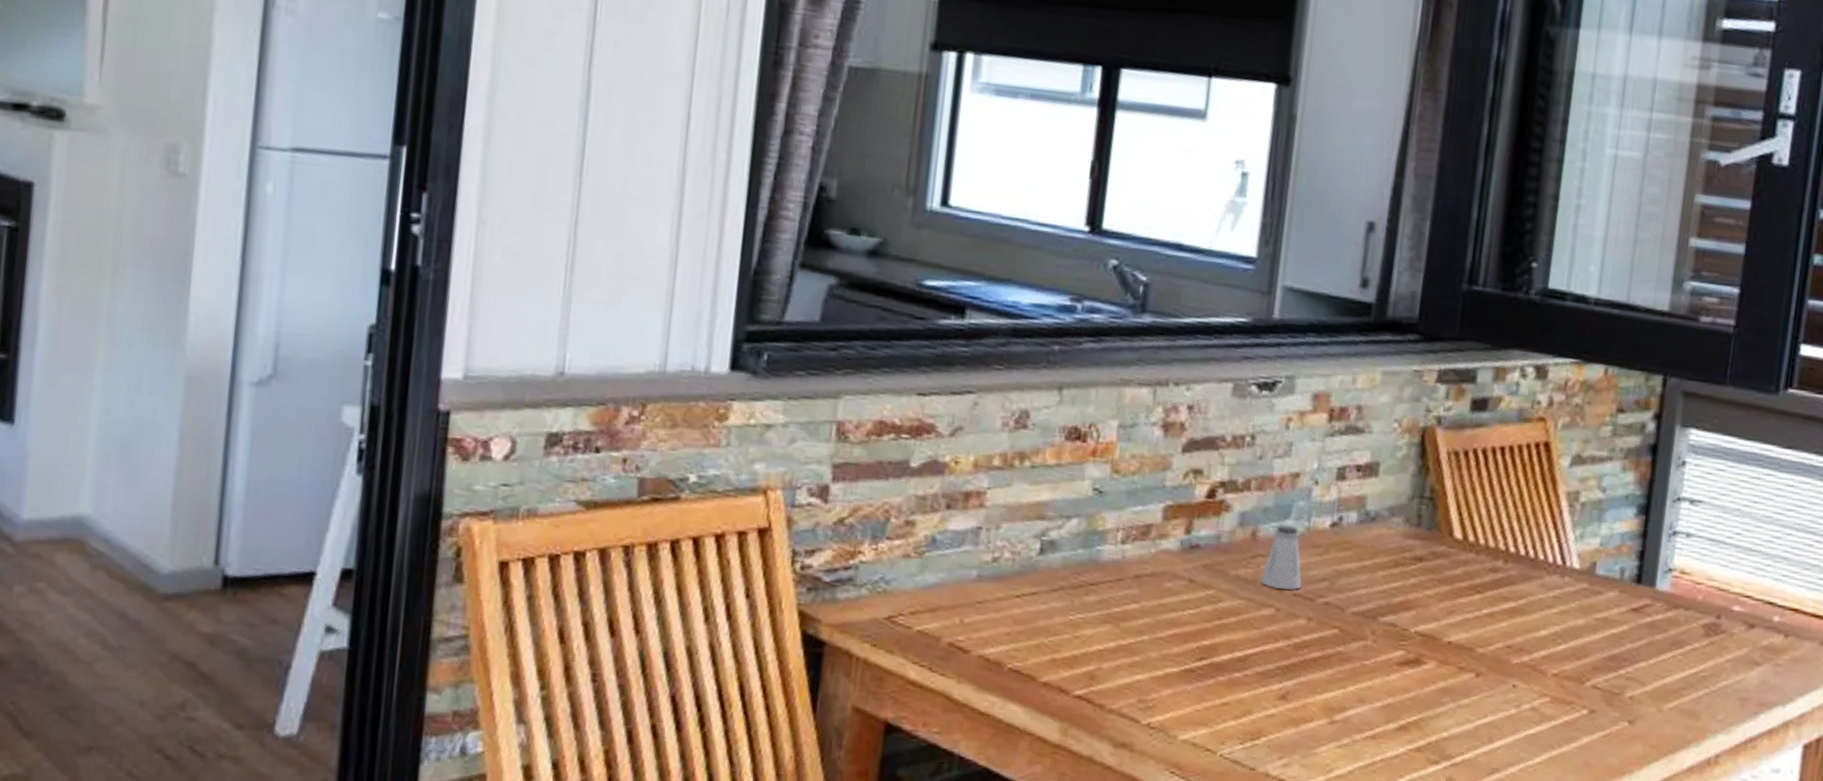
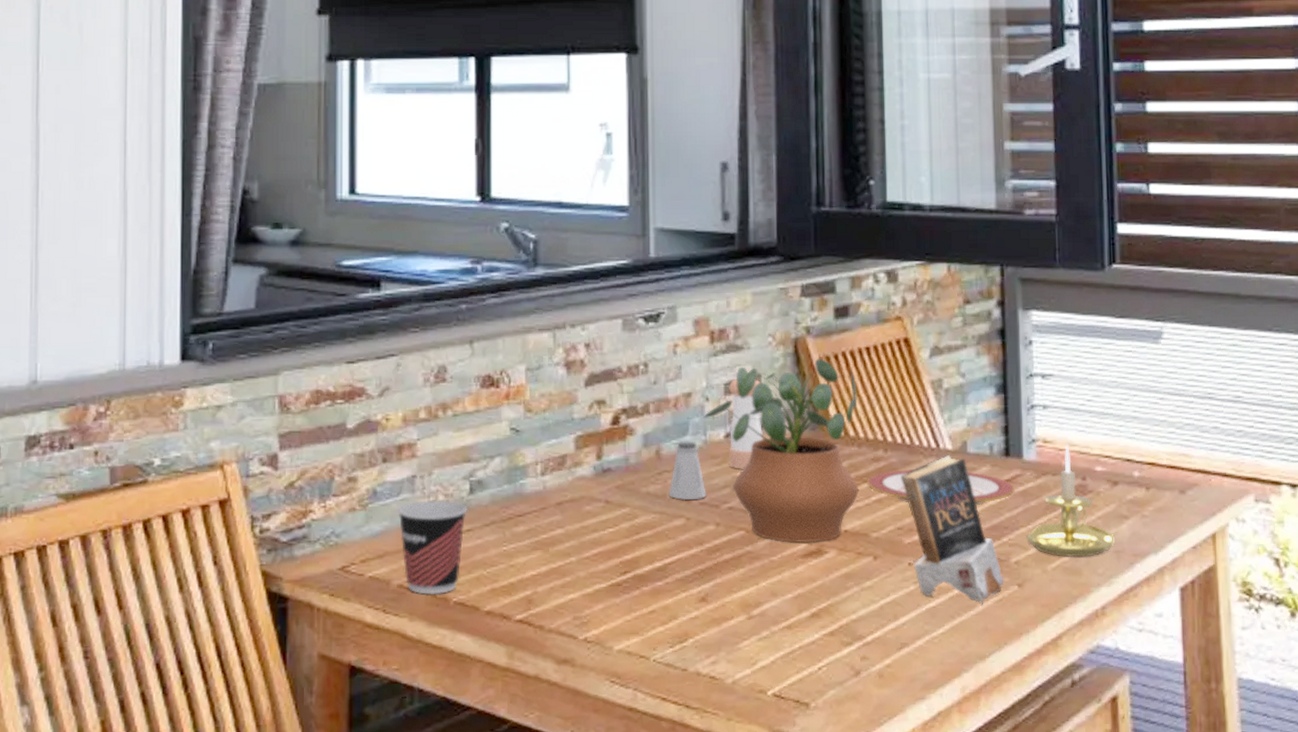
cup: none [956,555,1035,658] -> present [397,500,467,595]
potted plant: none [1309,451,1484,652] -> present [703,359,860,543]
pepper shaker: none [1331,463,1378,564] -> present [729,378,763,470]
plate: none [1480,584,1642,633] -> present [867,469,1015,506]
book: none [1514,573,1615,738] -> present [900,454,1004,605]
candle holder: none [1644,578,1741,701] -> present [1025,444,1114,558]

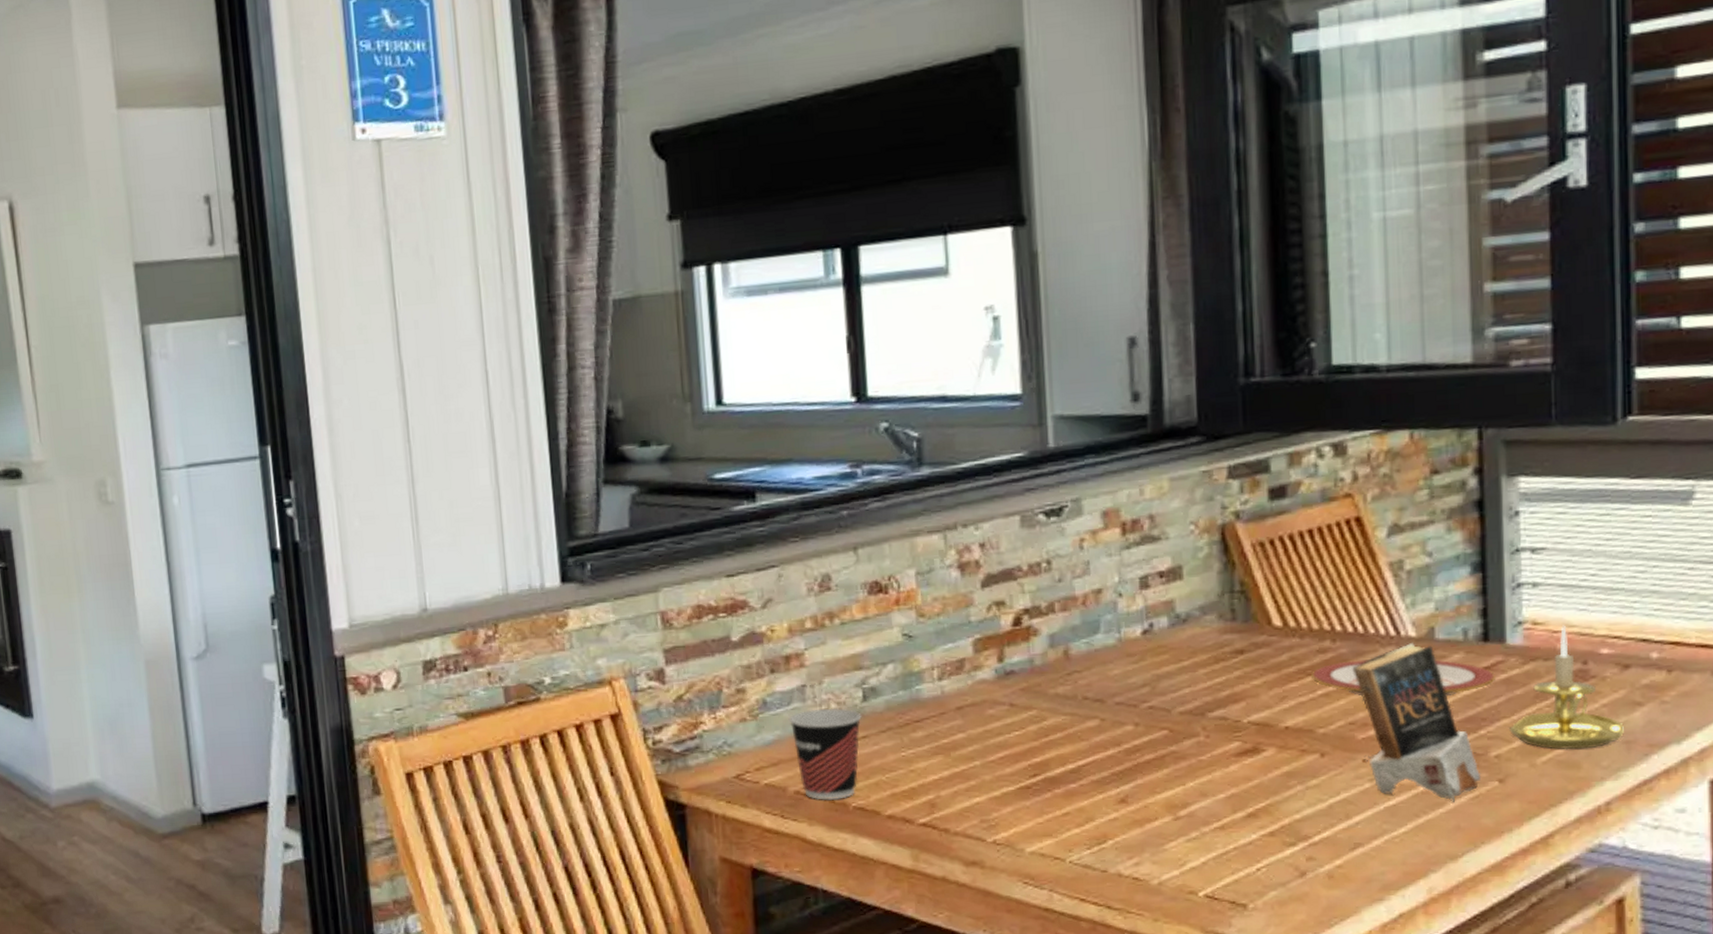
saltshaker: present [669,441,707,501] -> none [1080,639,1123,701]
potted plant: present [703,359,860,543] -> none [1116,545,1303,741]
pepper shaker: present [729,378,763,470] -> none [1145,571,1186,668]

